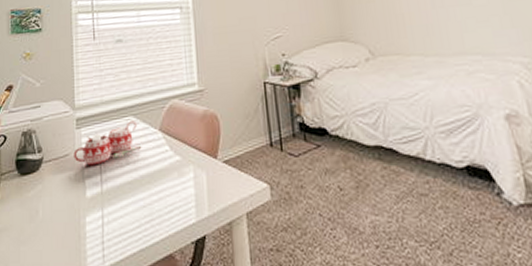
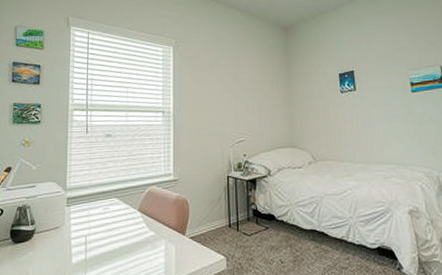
mug: present [73,120,142,166] -> none [63,201,123,237]

